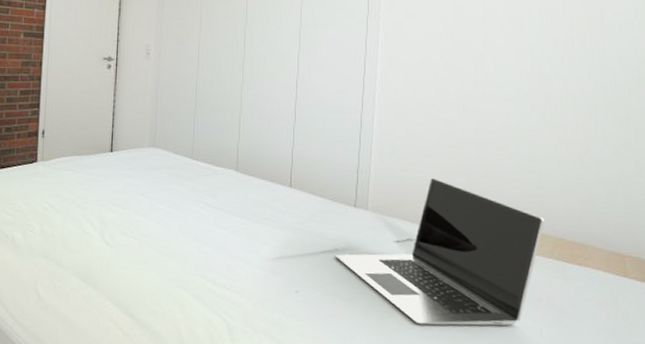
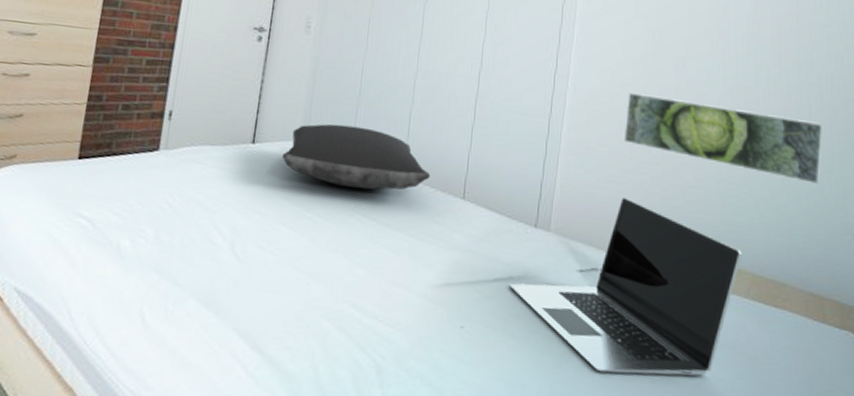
pillow: none [135,132,261,184] -> present [281,124,431,190]
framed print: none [429,88,618,156] -> present [623,93,823,184]

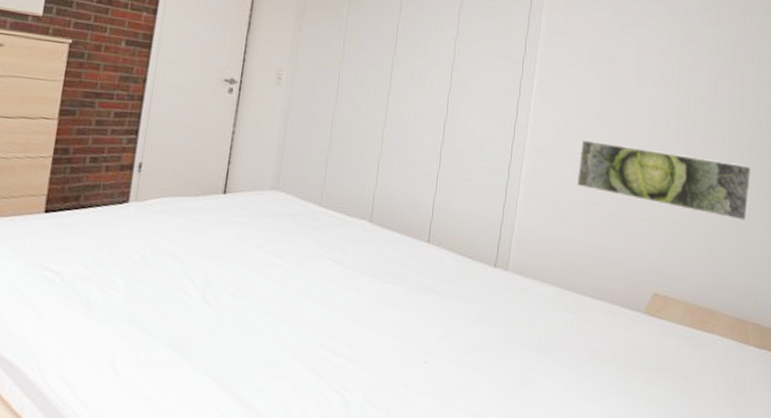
pillow: present [281,124,431,190] -> none [253,173,398,236]
laptop: present [510,197,742,376] -> none [471,236,679,398]

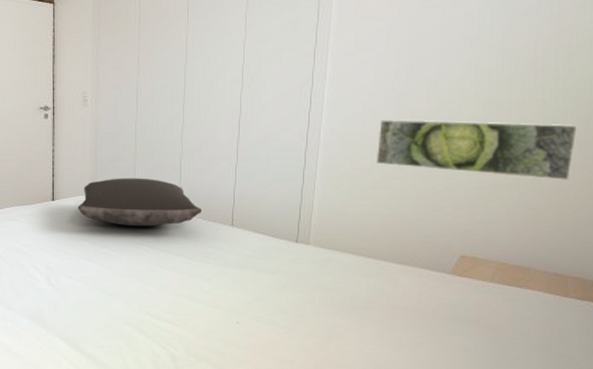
pillow: none [253,173,398,236] -> present [77,178,203,227]

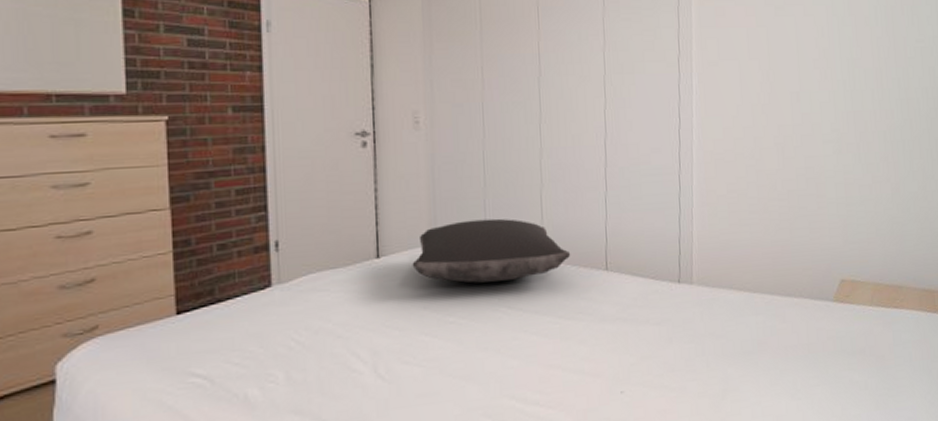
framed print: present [375,120,578,180] -> none [749,133,923,192]

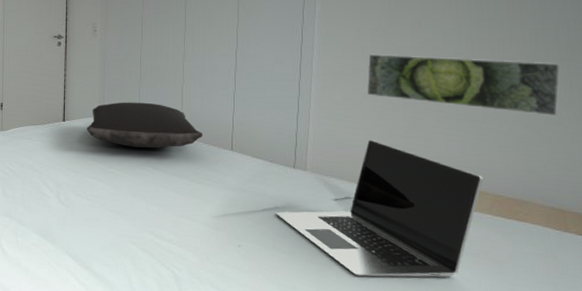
laptop: none [662,237,865,402] -> present [276,139,484,278]
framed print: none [749,133,923,192] -> present [366,54,561,116]

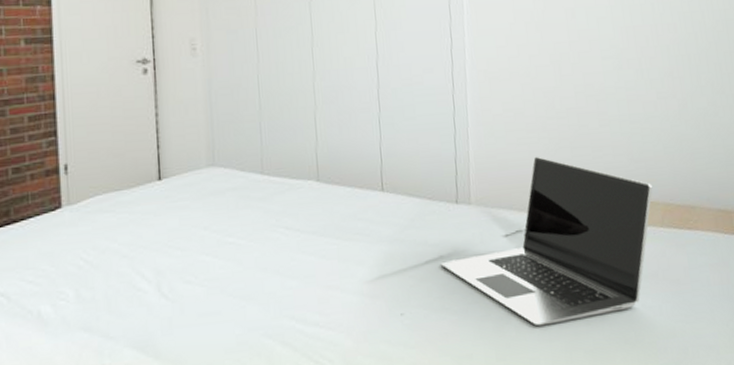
pillow: present [86,102,204,149] -> none [192,140,347,204]
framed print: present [366,54,561,116] -> none [524,48,713,107]

